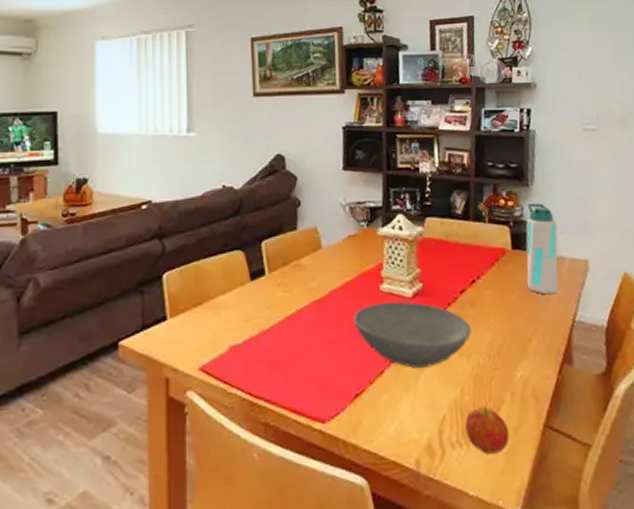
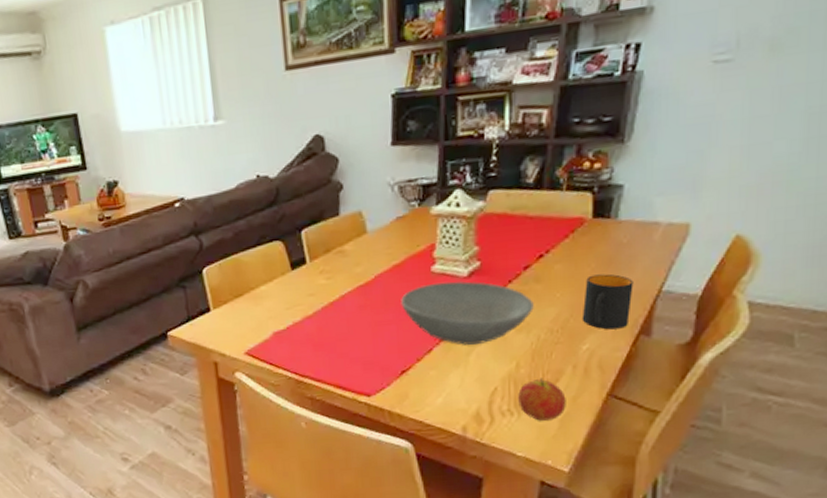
mug: none [513,302,553,357] -> present [582,274,633,330]
water bottle: present [526,203,559,295] -> none [606,162,655,265]

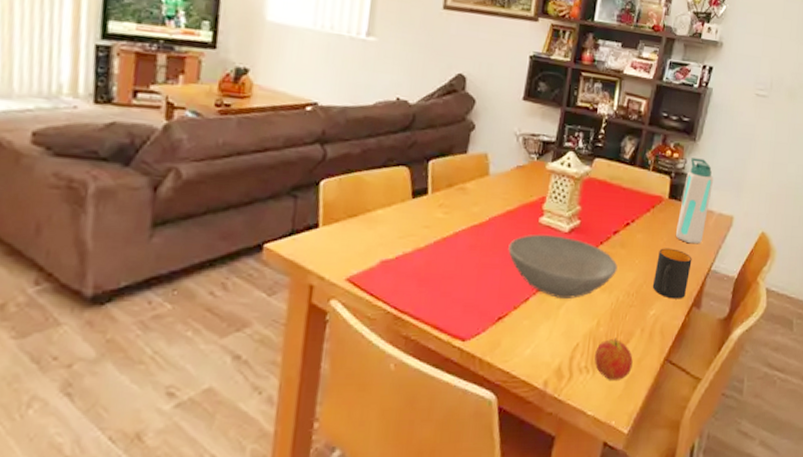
water bottle: none [606,162,655,265] -> present [675,158,713,244]

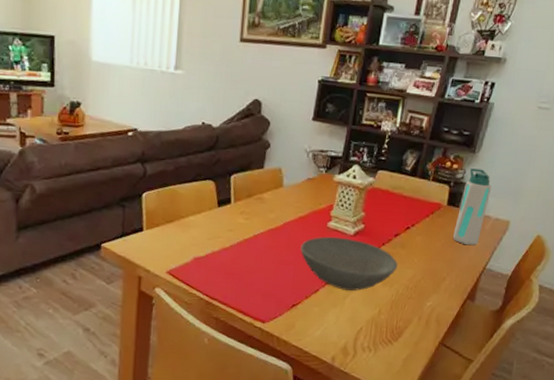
fruit: present [594,338,633,380] -> none [376,324,411,359]
mug: present [652,248,692,299] -> none [429,249,468,293]

